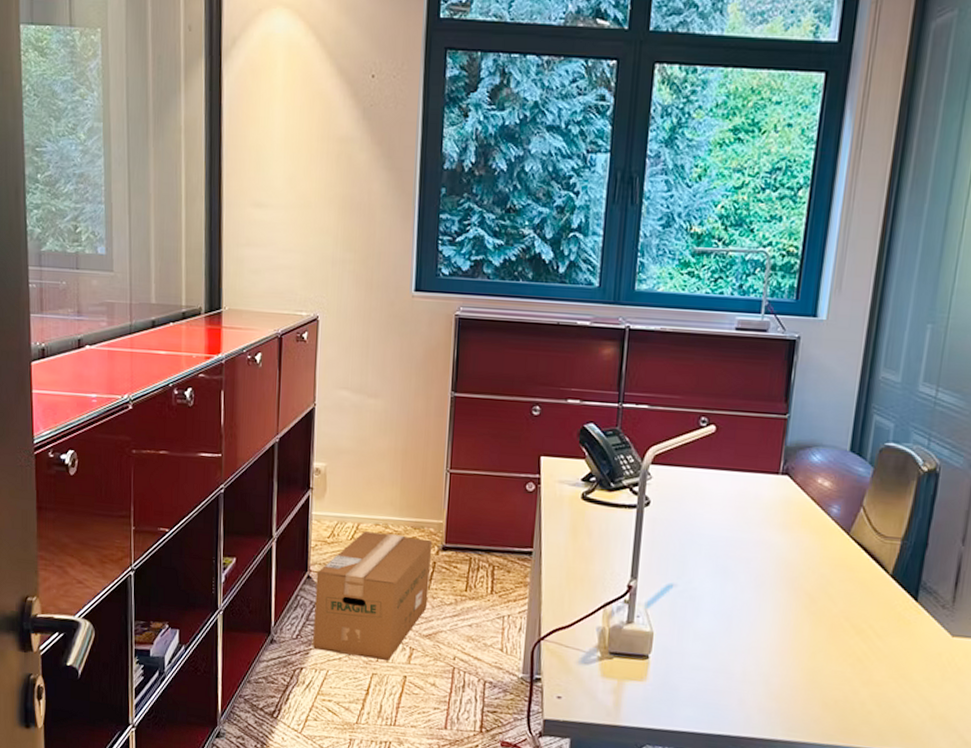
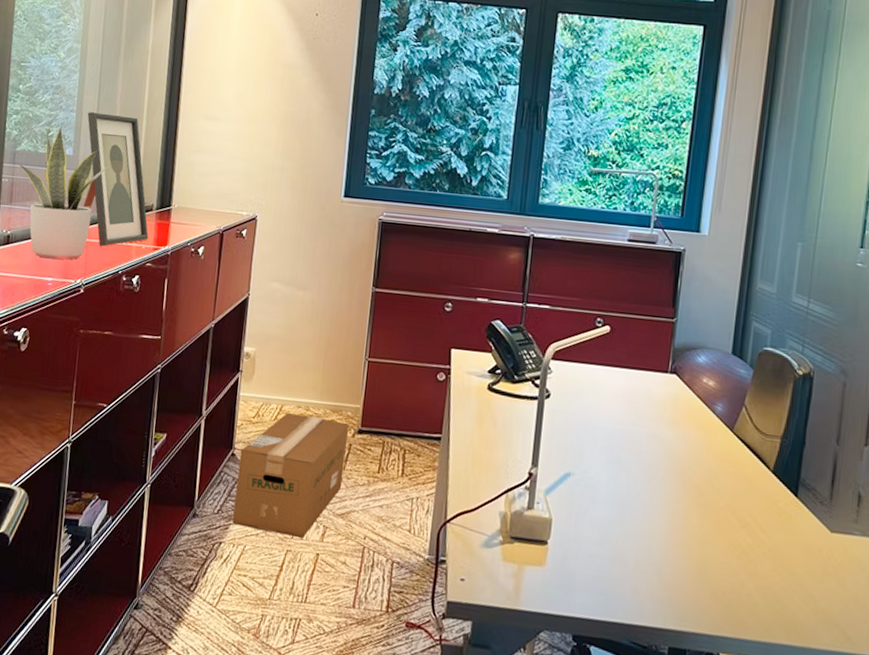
potted plant: none [45,218,153,373] -> present [18,124,114,260]
picture frame: none [117,202,199,357] -> present [83,111,149,247]

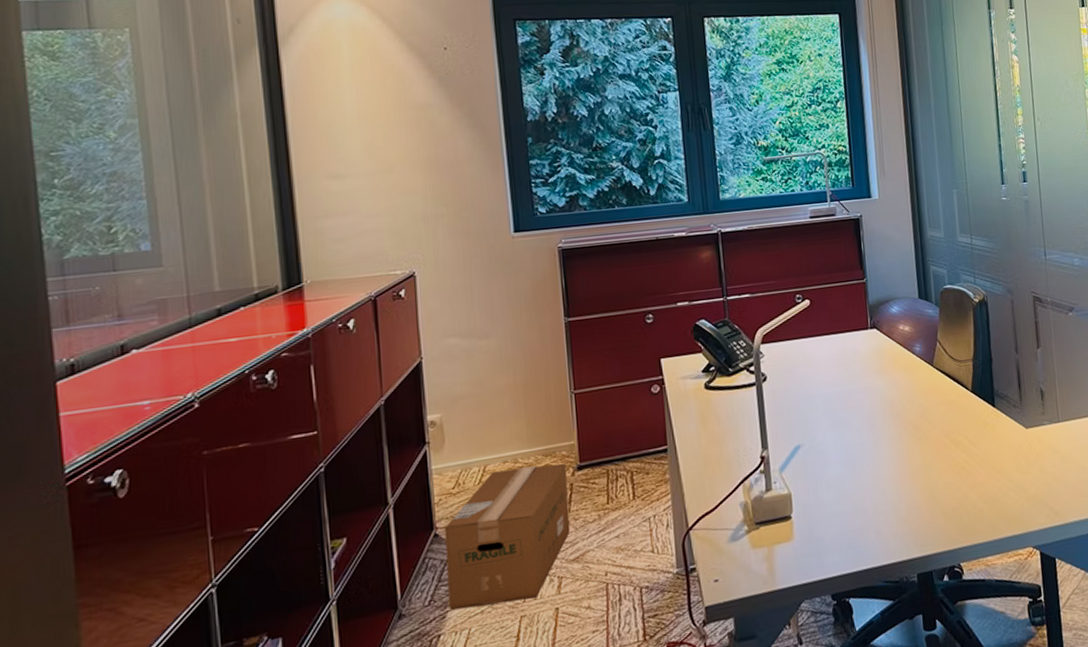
potted plant: present [18,124,114,260] -> none [69,216,214,380]
picture frame: present [83,111,149,247] -> none [163,191,279,348]

